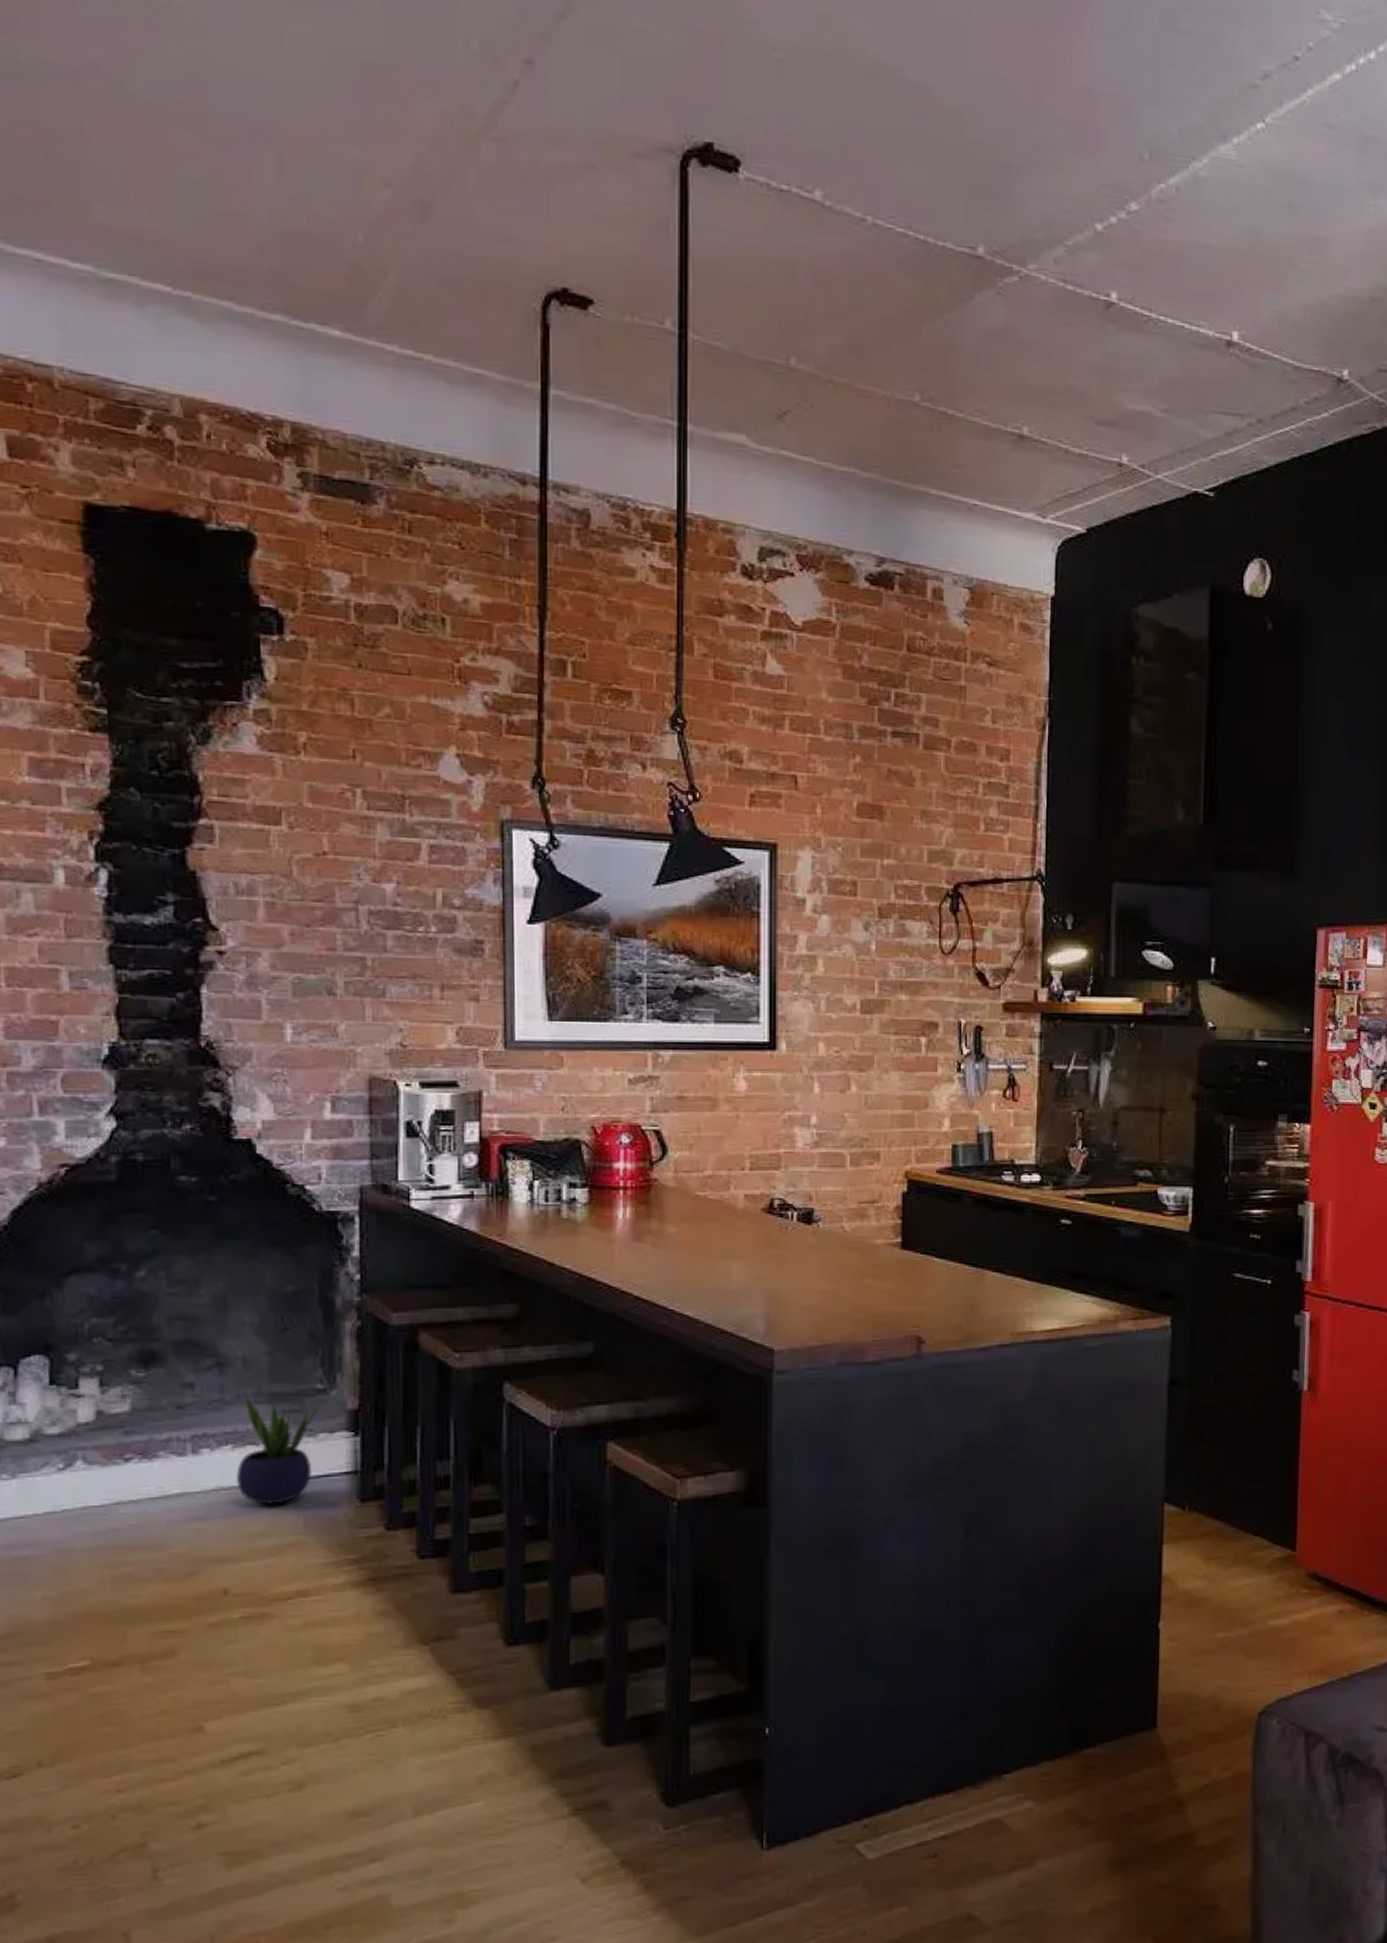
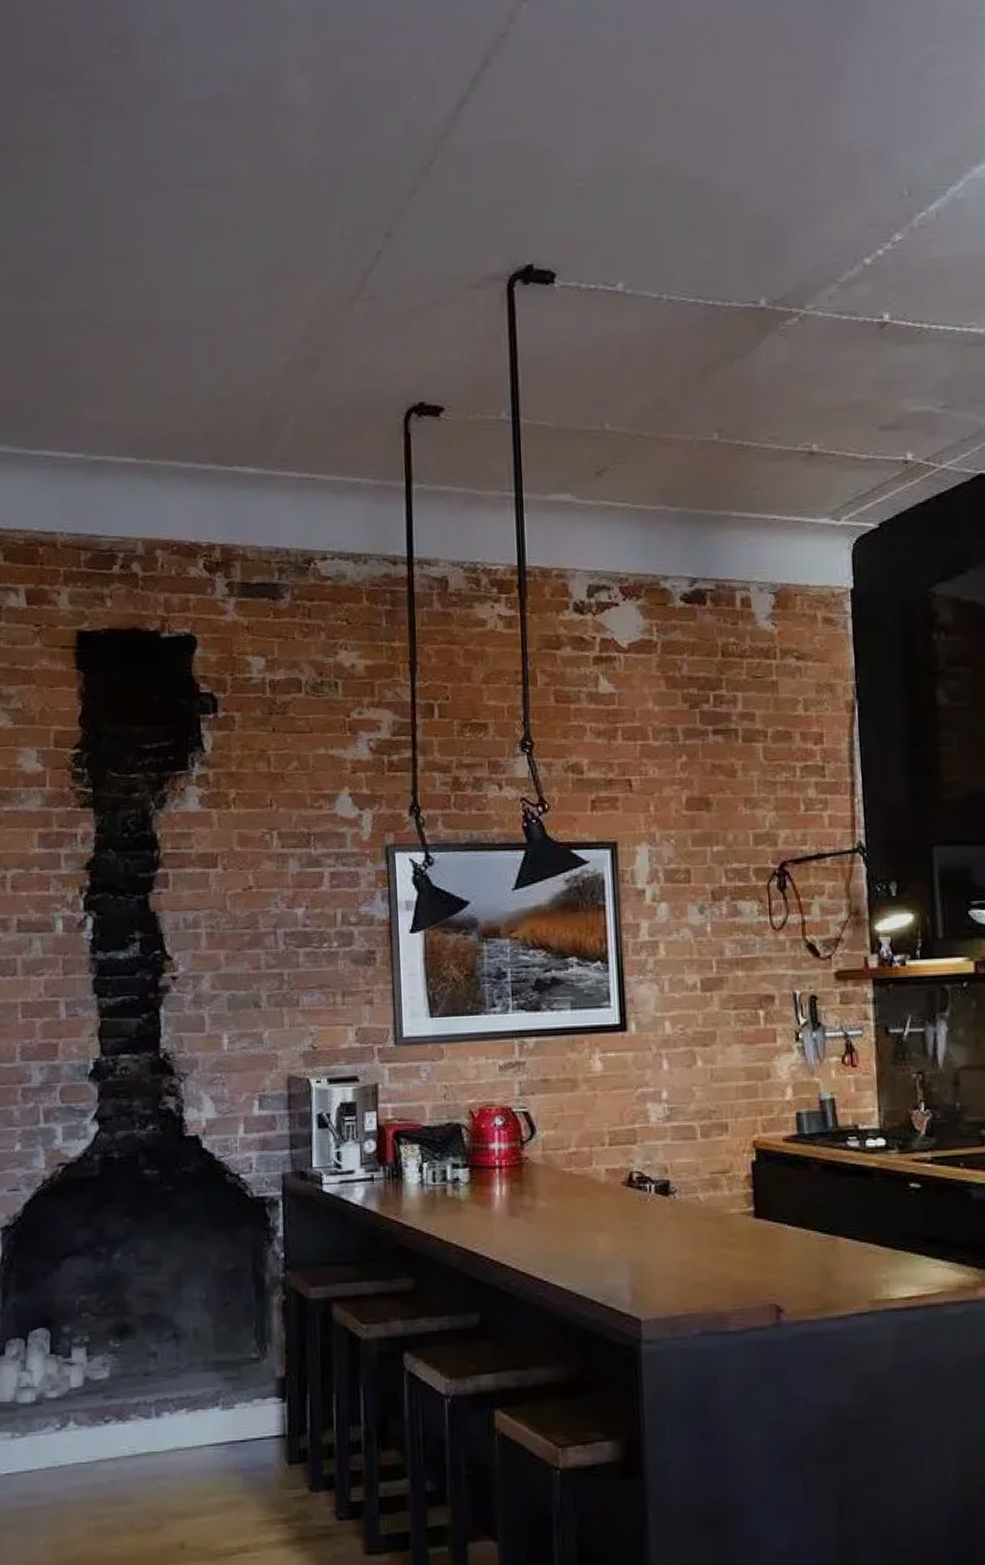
potted plant: present [235,1394,320,1505] -> none [189,1362,255,1465]

